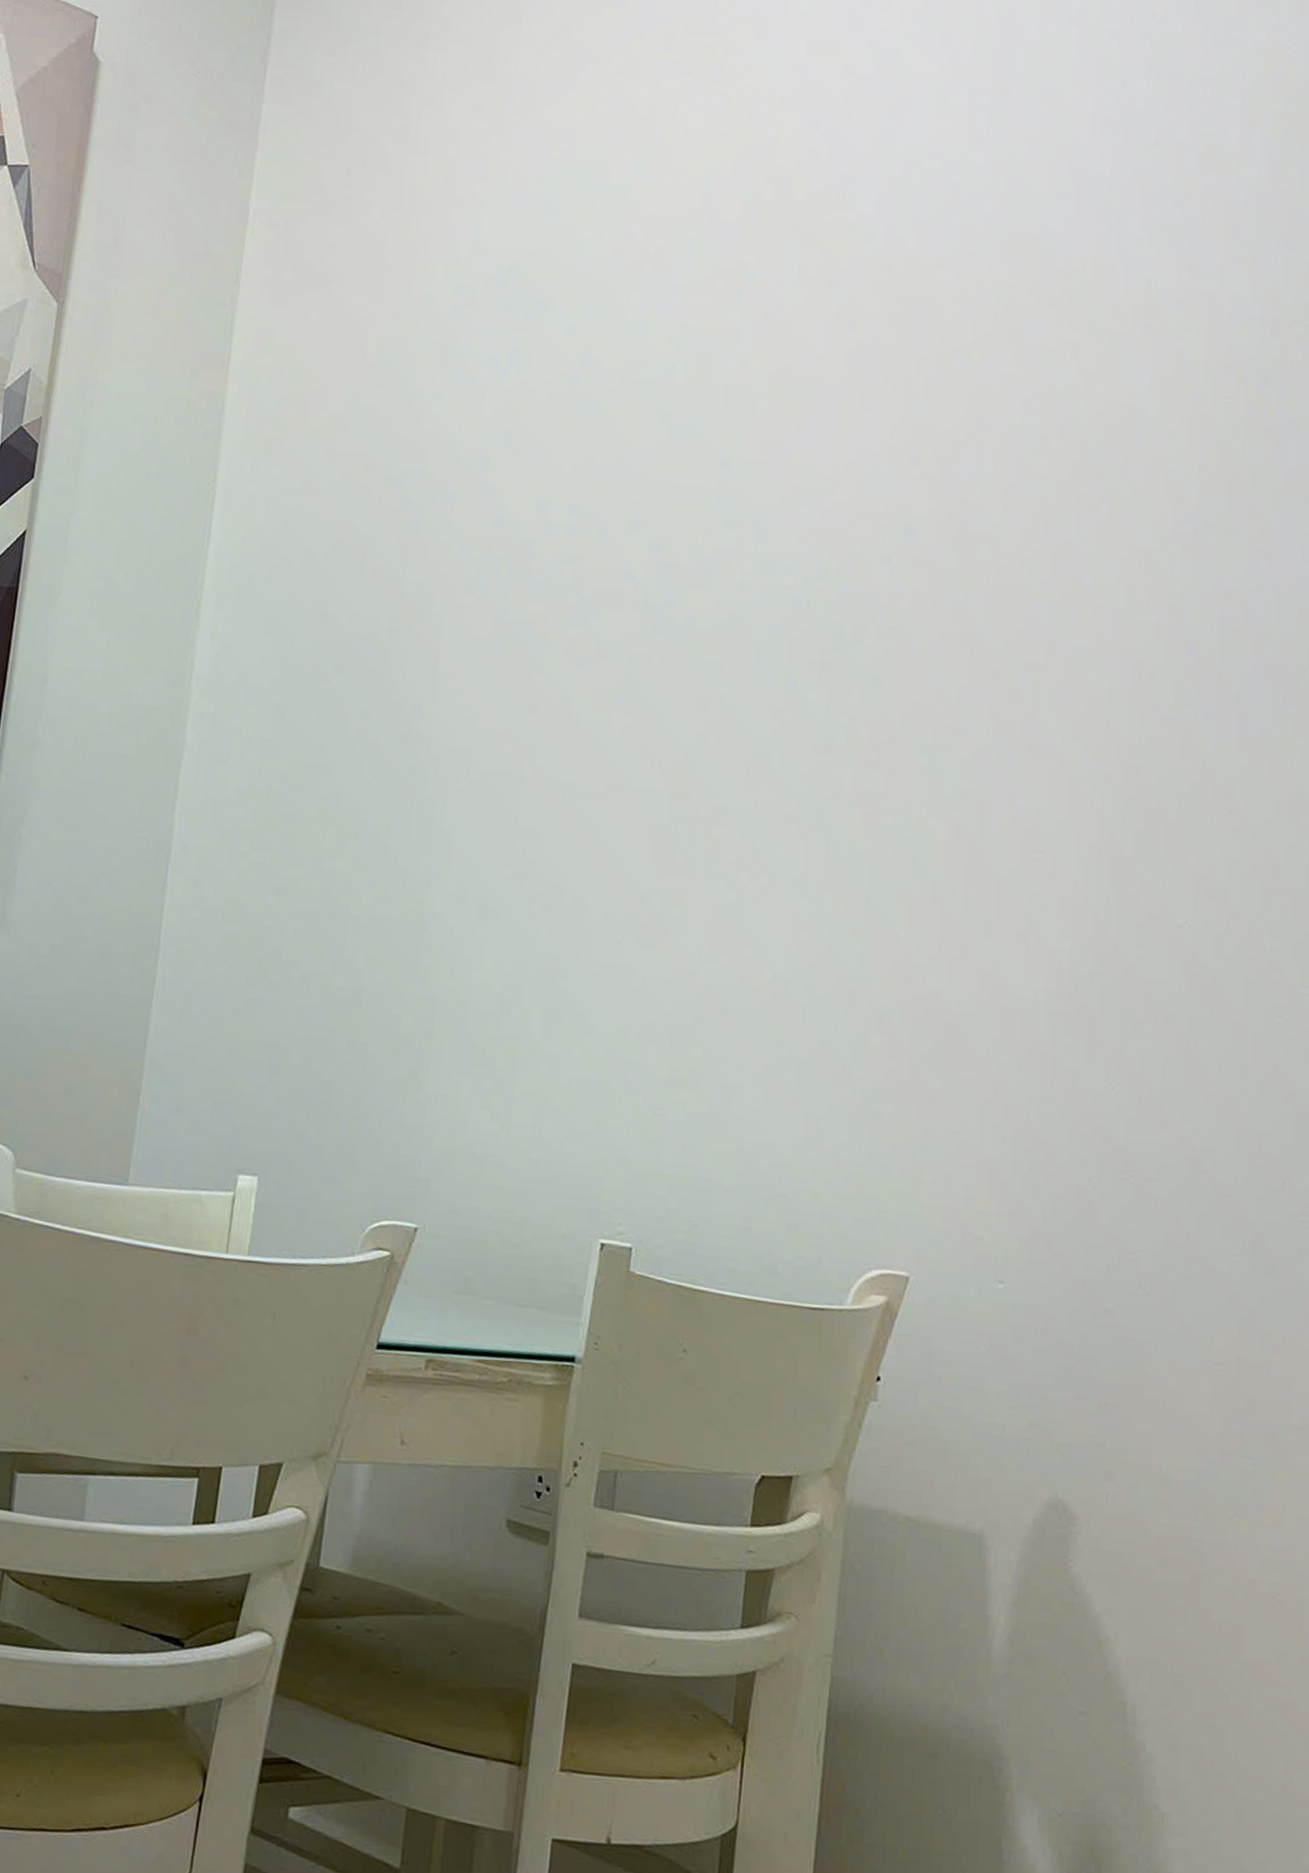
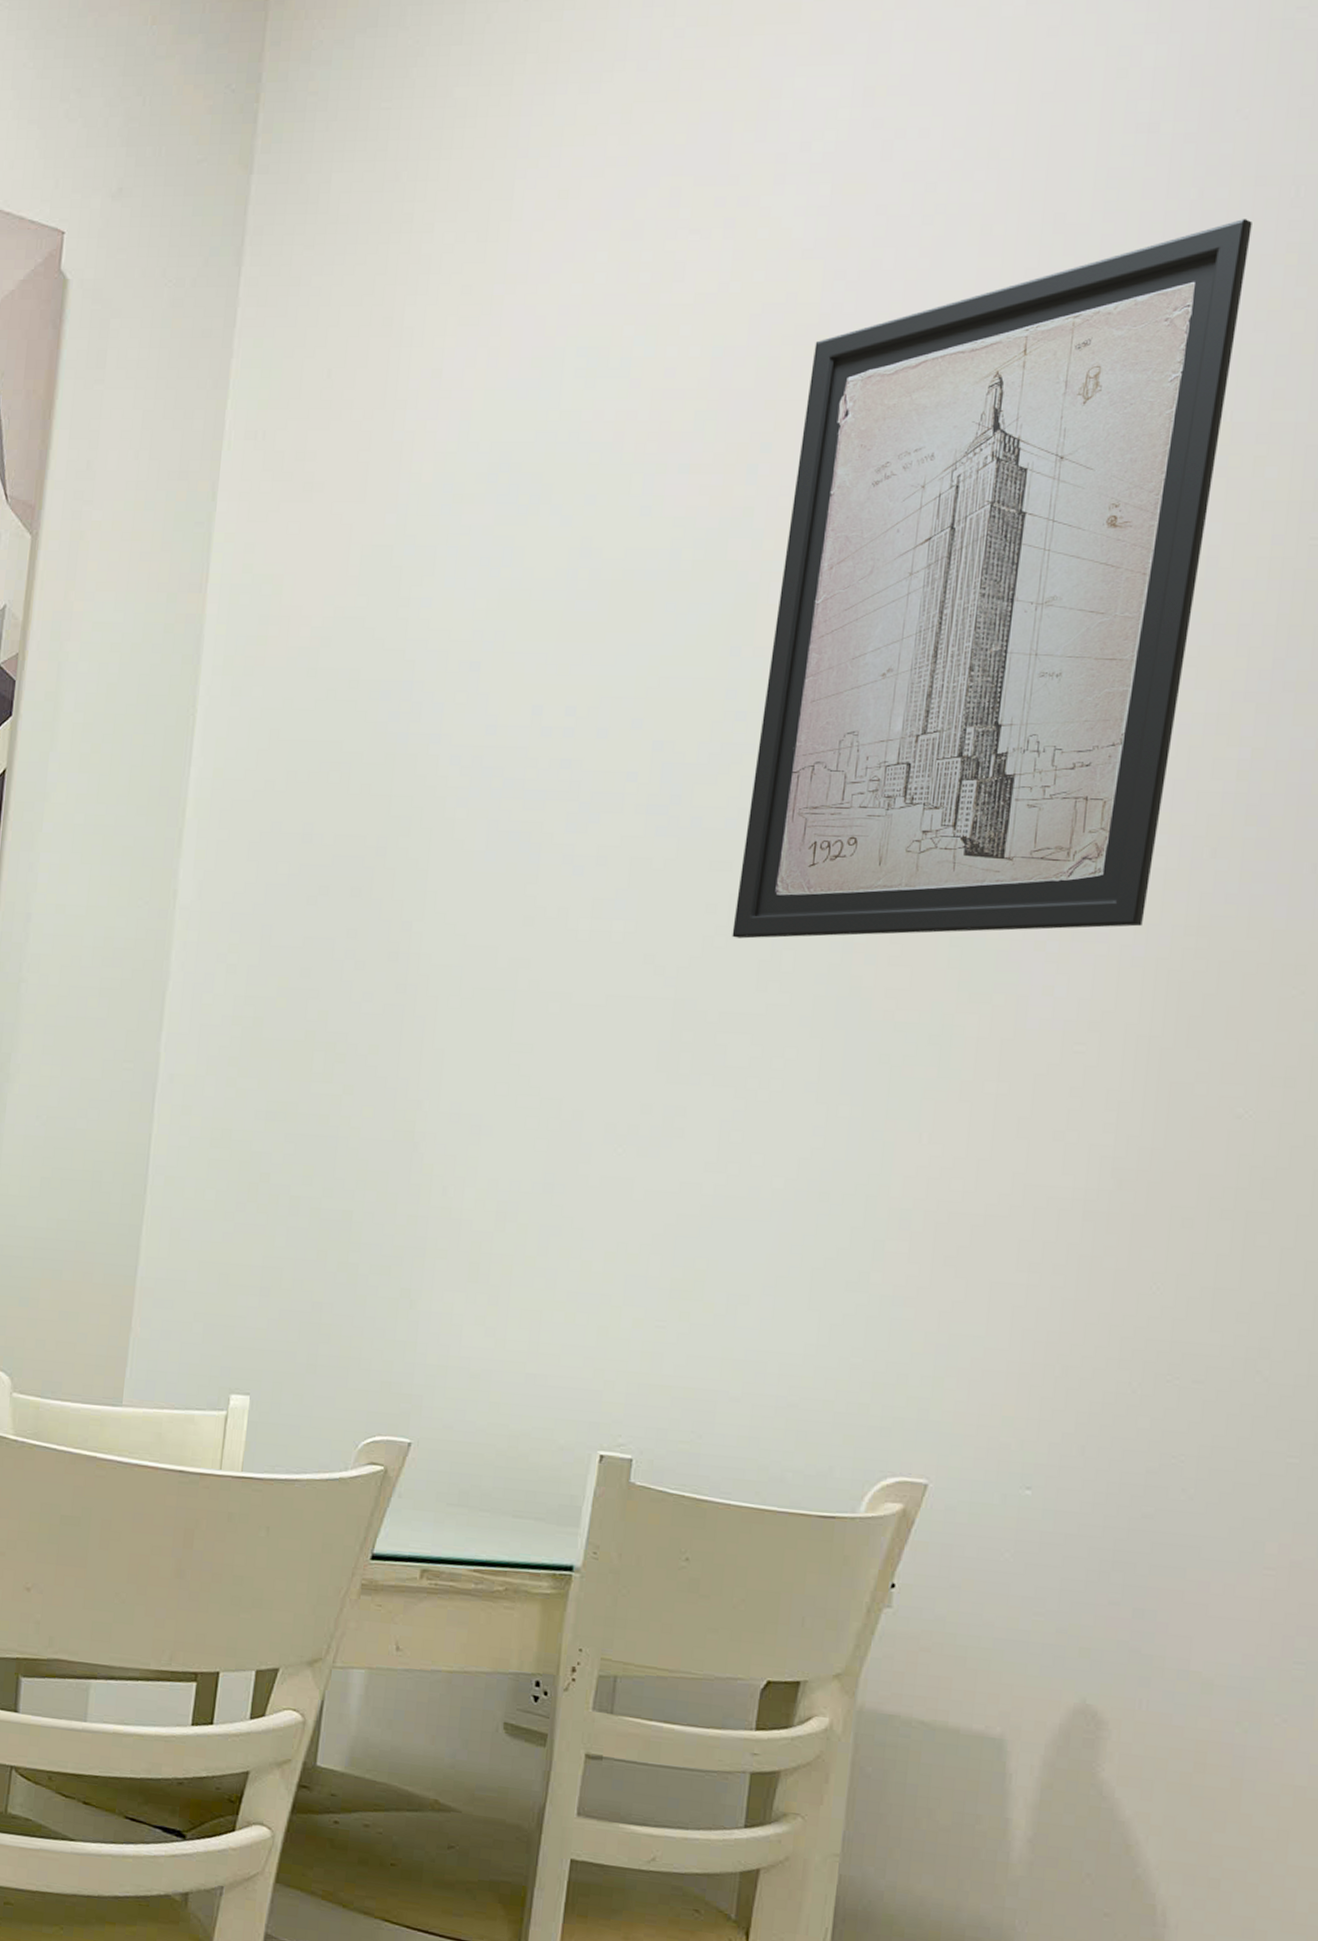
wall art: none [723,109,1168,743] -> present [732,219,1252,939]

